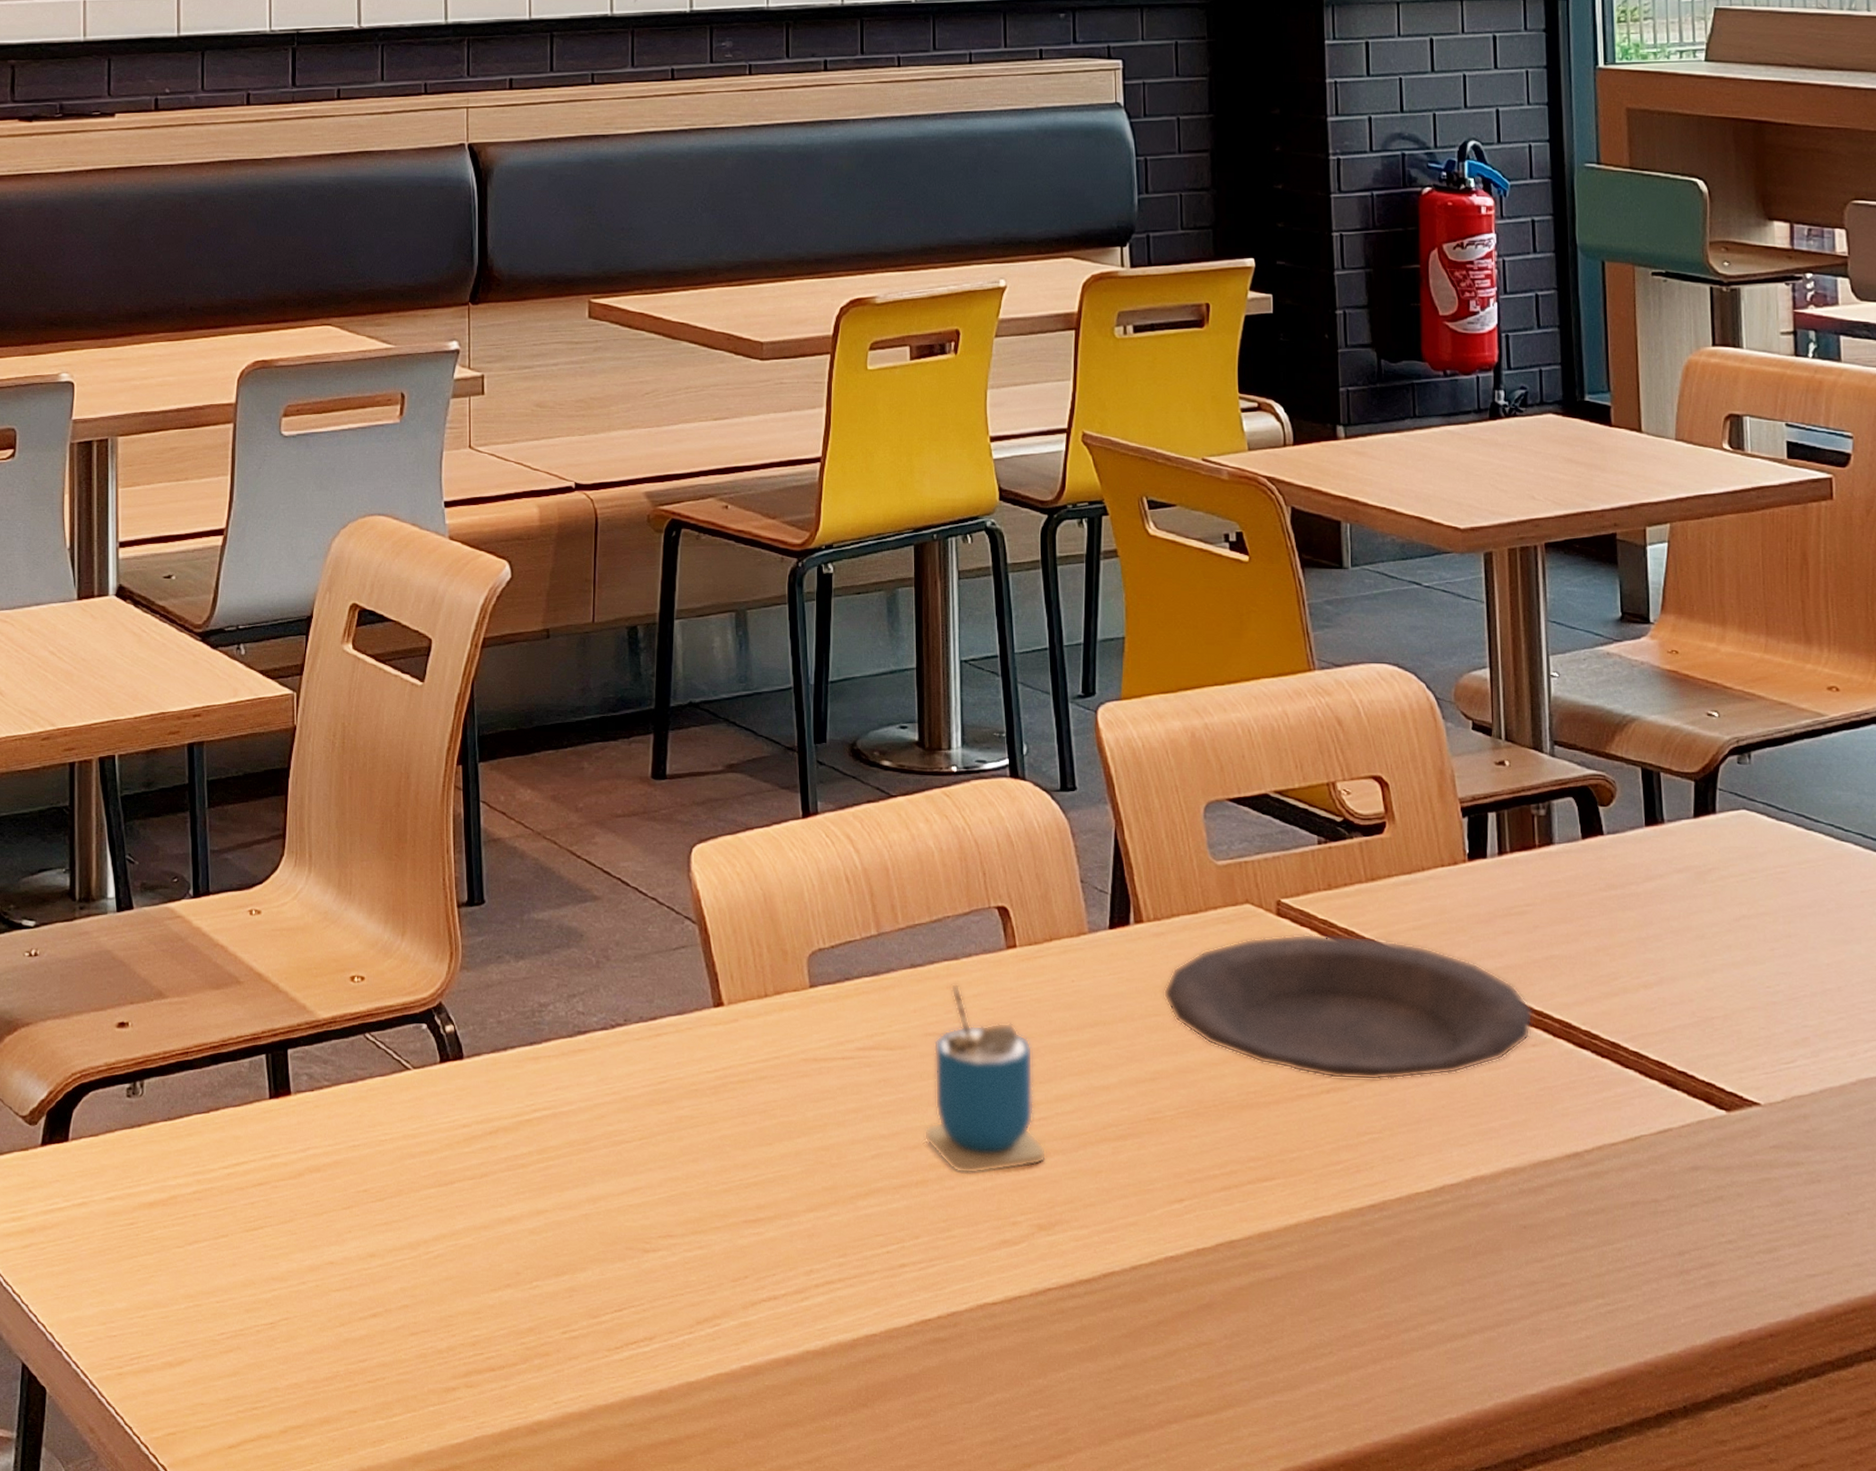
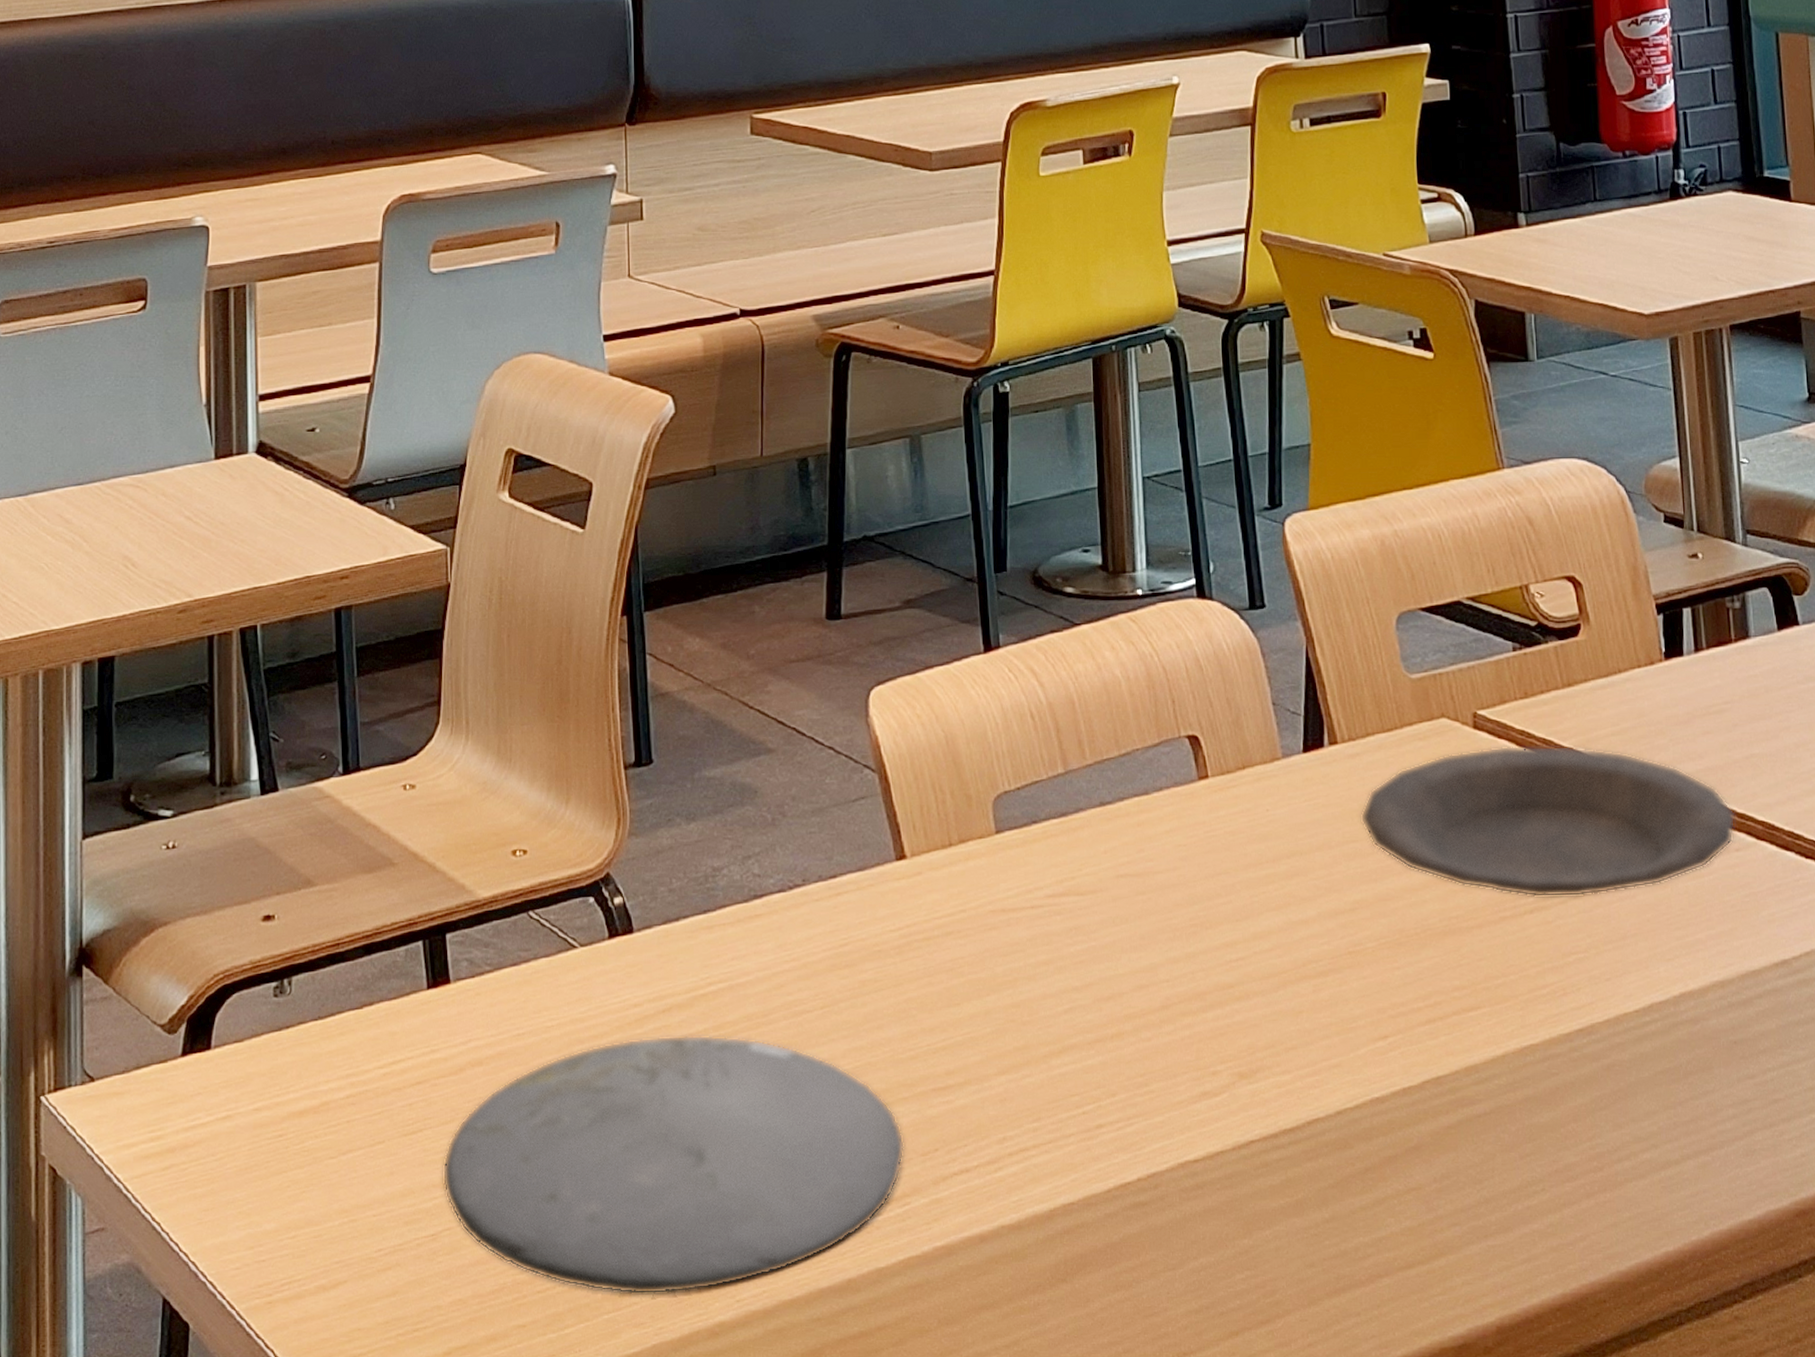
plate: none [281,1155,717,1392] -> present [442,1035,905,1295]
cup: present [923,983,1047,1174] -> none [1118,820,1246,1024]

